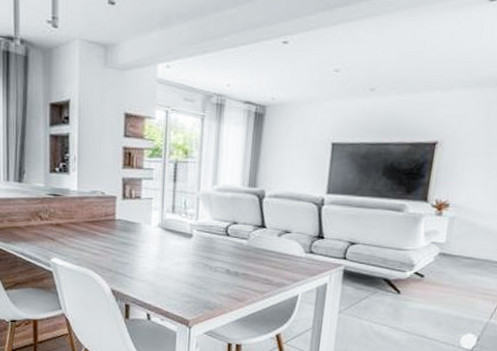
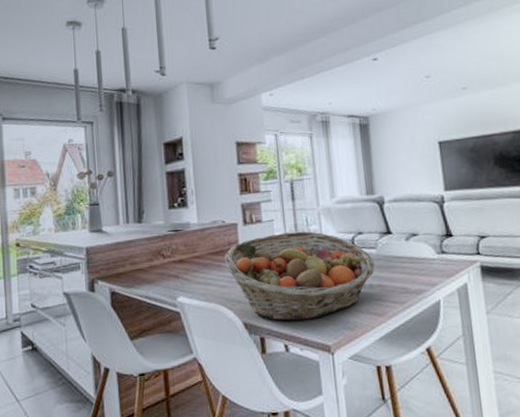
fruit basket: none [101,212,244,295] -> present [225,231,375,321]

